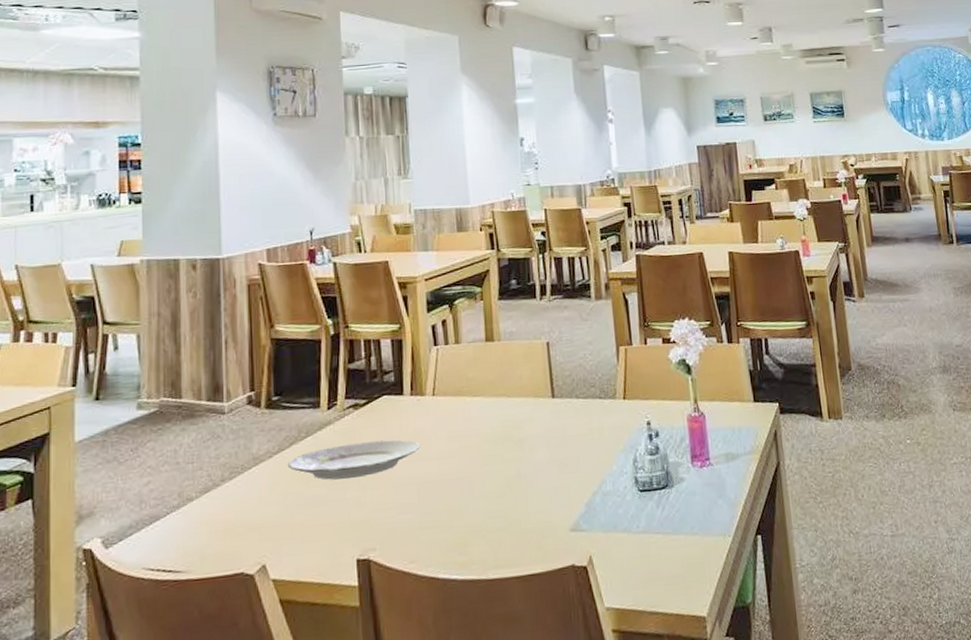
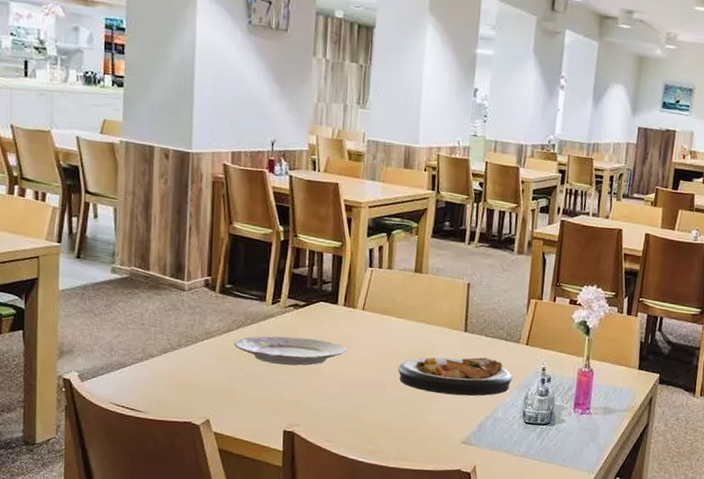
plate: none [481,422,616,477] -> present [397,357,514,397]

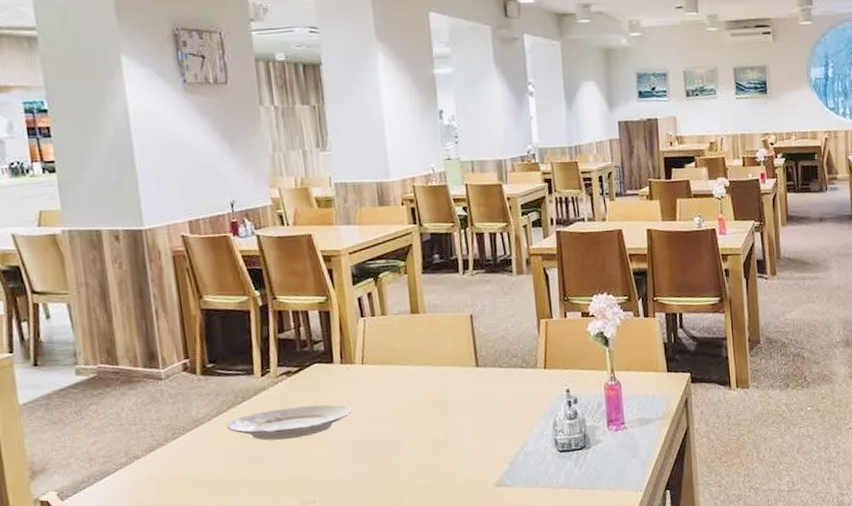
plate: present [397,357,514,397] -> none [411,390,538,439]

